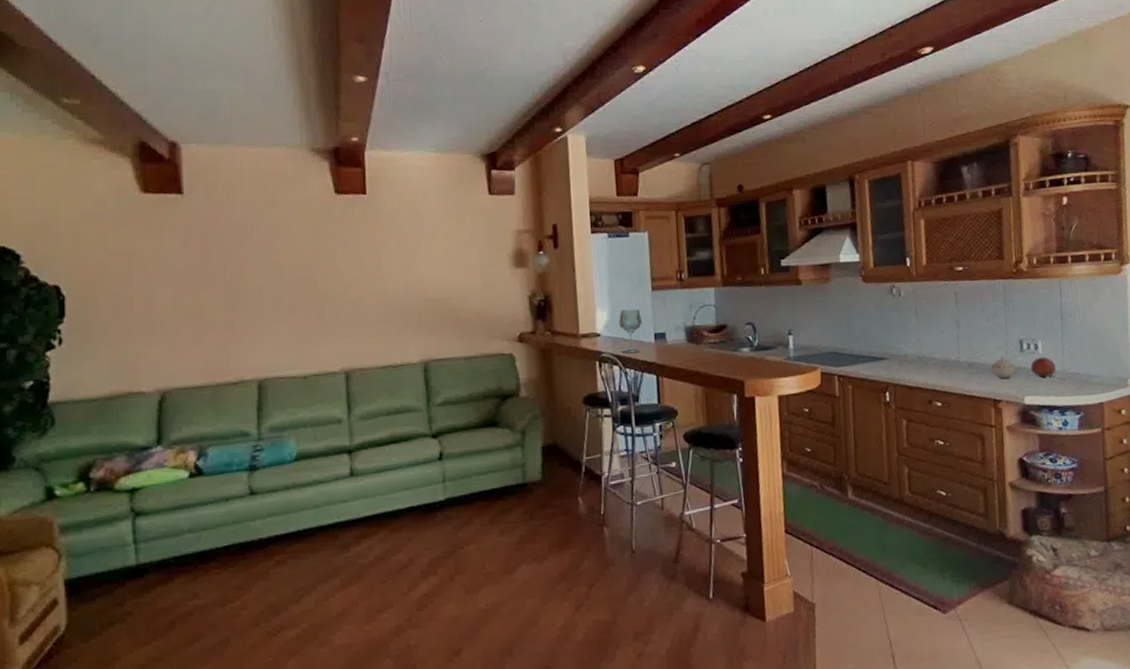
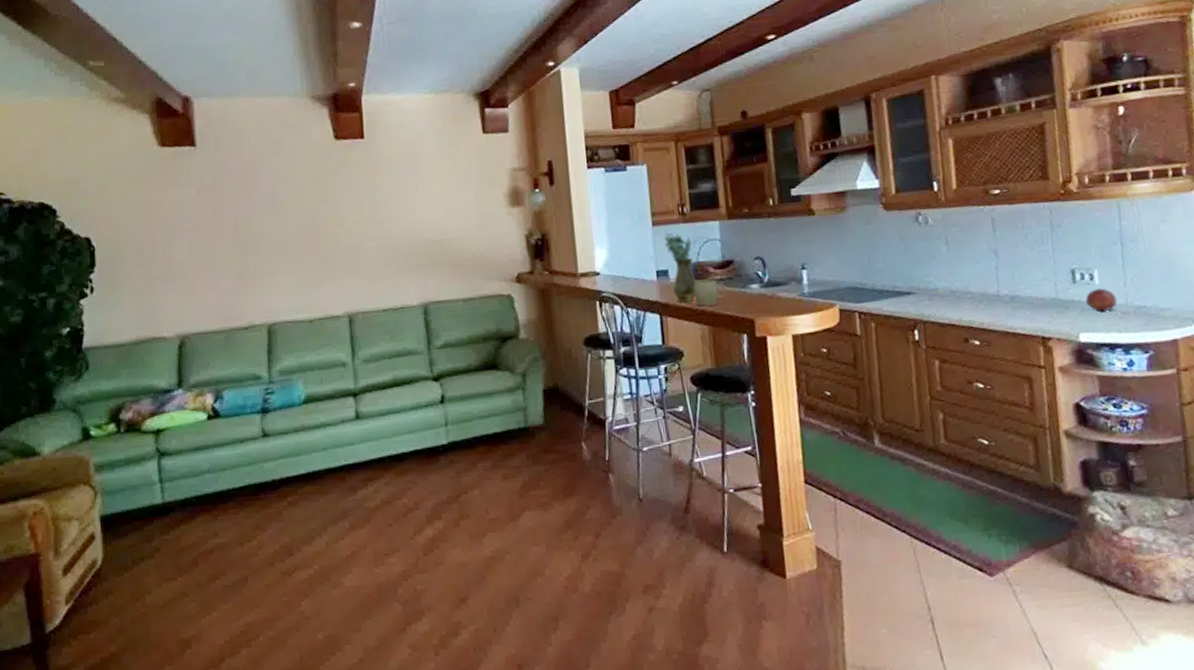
wine glass: present [618,309,643,354] -> none [617,245,644,293]
vase: none [663,297,692,364] -> present [664,232,697,303]
mug: none [688,342,719,368] -> present [693,279,726,307]
teapot: present [990,356,1016,379] -> none [1036,288,1068,314]

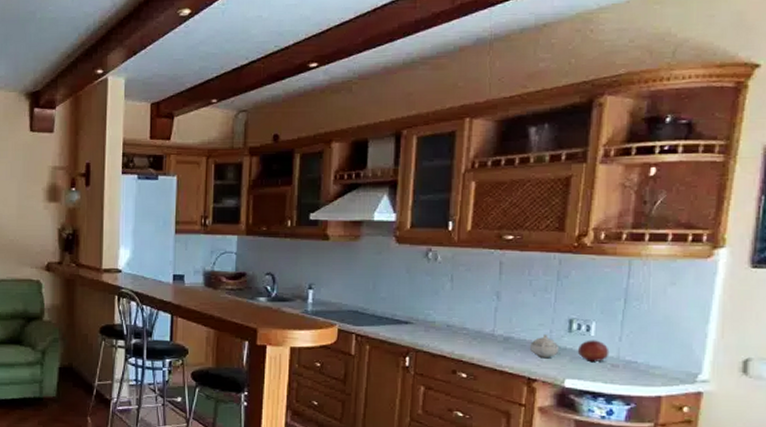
vase: present [664,232,697,303] -> none [184,240,210,306]
mug: present [693,279,726,307] -> none [205,287,235,312]
teapot: none [1036,288,1068,314] -> present [529,335,560,359]

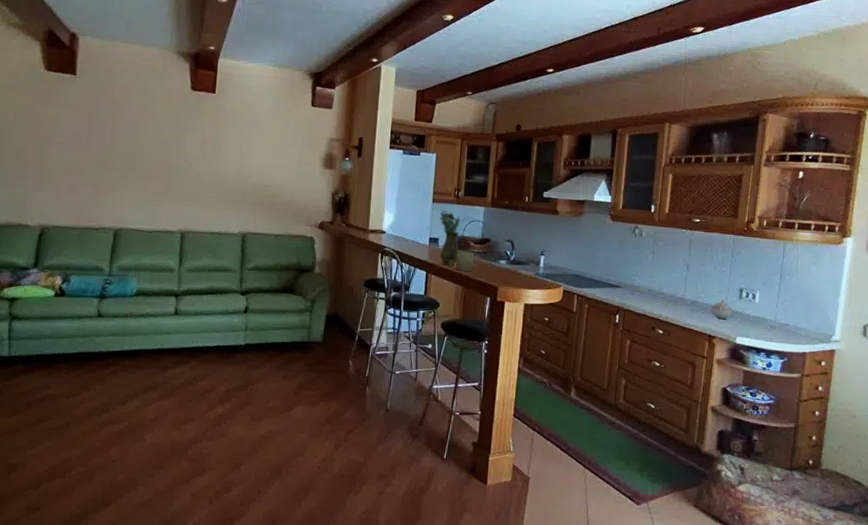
vase: none [184,240,210,306] -> present [439,209,461,266]
mug: none [205,287,235,312] -> present [455,250,480,271]
fruit: present [577,340,610,363] -> none [745,305,769,324]

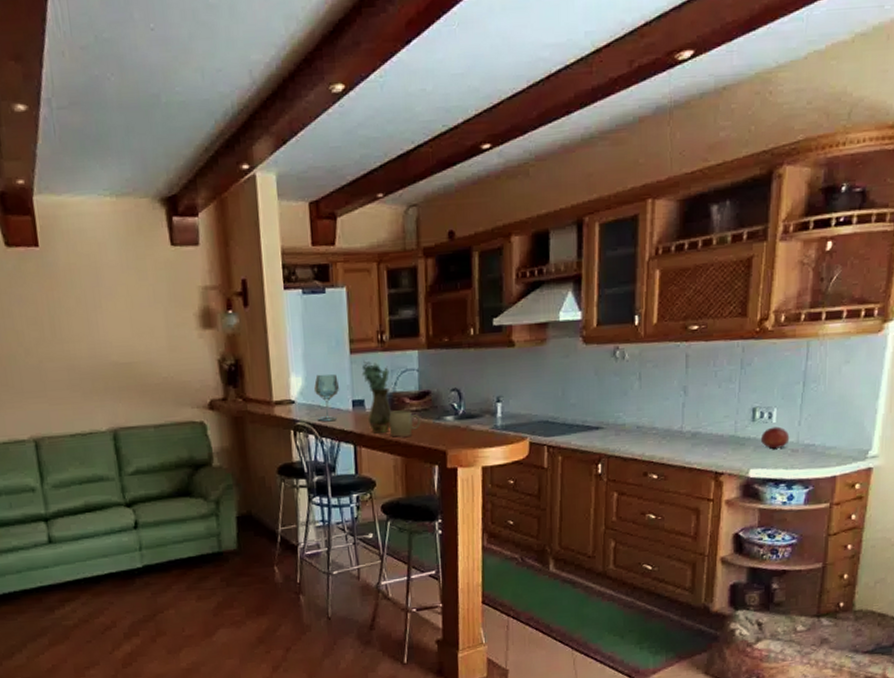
wine glass: none [401,214,421,252] -> present [313,374,340,422]
teapot: present [710,300,733,320] -> none [715,426,744,451]
fruit: none [745,305,769,324] -> present [760,426,790,450]

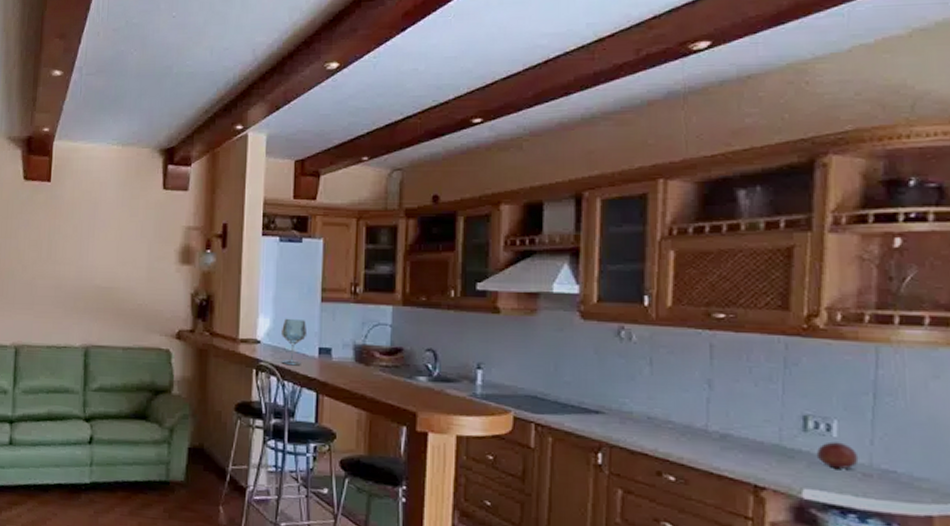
vase: present [361,360,392,433] -> none [331,310,361,385]
mug: present [388,410,421,437] -> none [355,363,390,392]

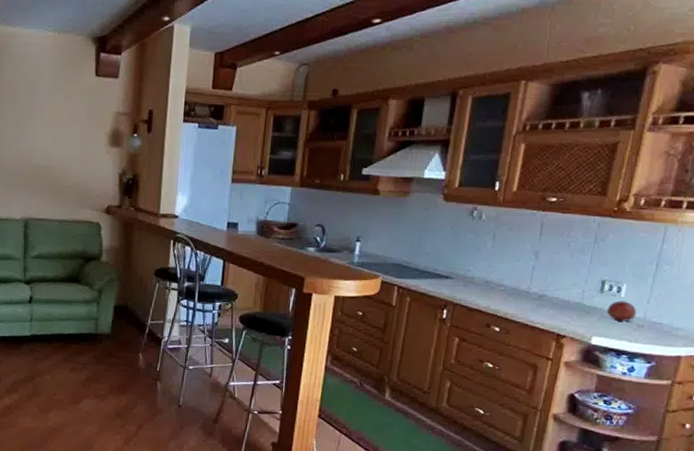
wine glass: present [280,318,308,366] -> none [195,196,219,238]

